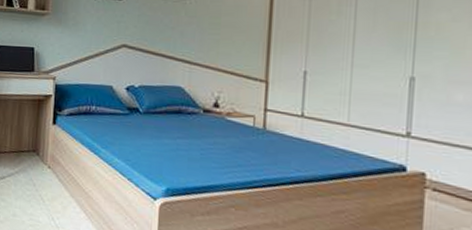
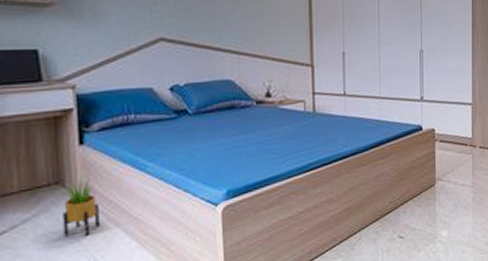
potted plant: none [34,149,60,198] -> present [62,175,100,237]

